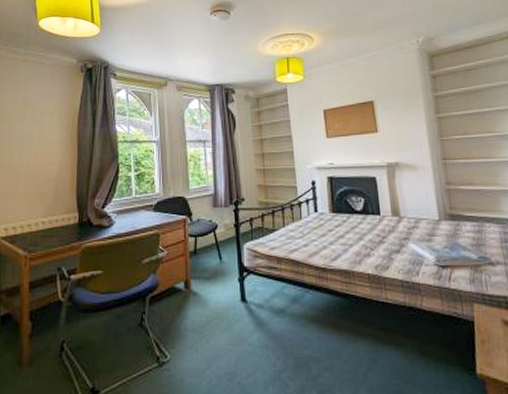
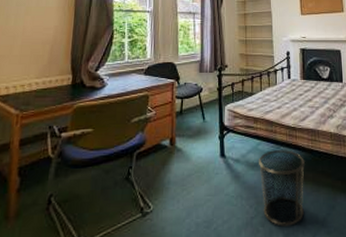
waste bin: none [285,294,340,382] -> present [259,150,305,226]

